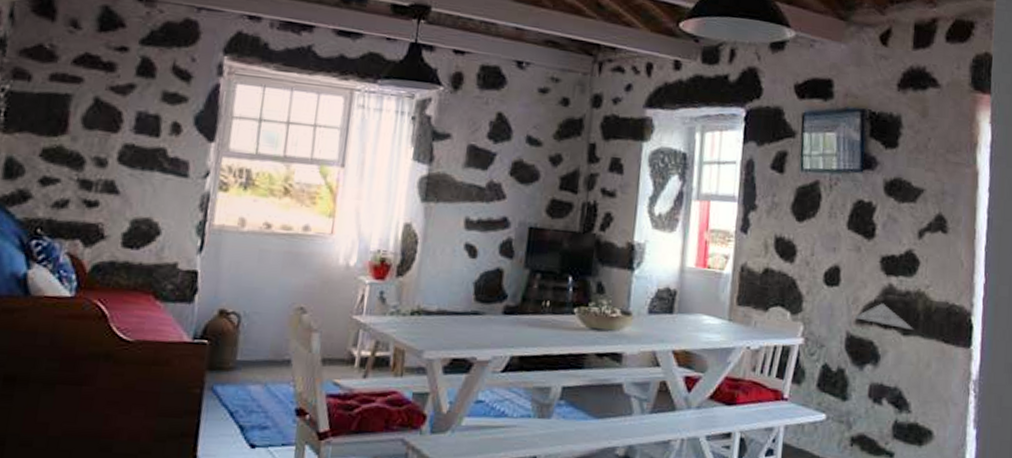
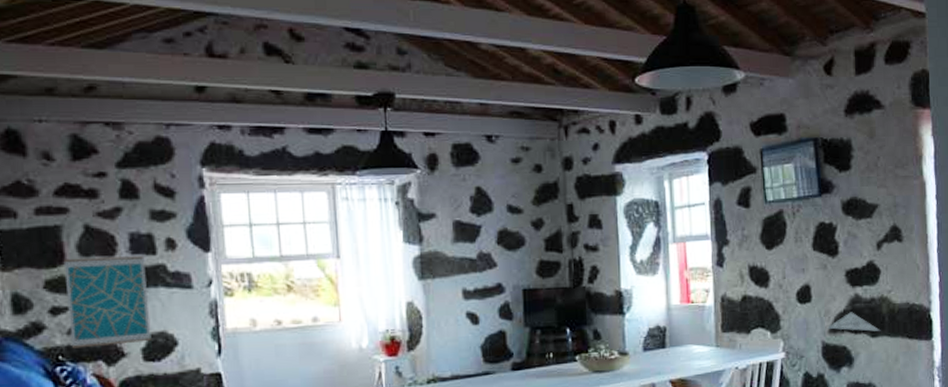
wall art: none [53,129,147,227] -> present [63,256,152,349]

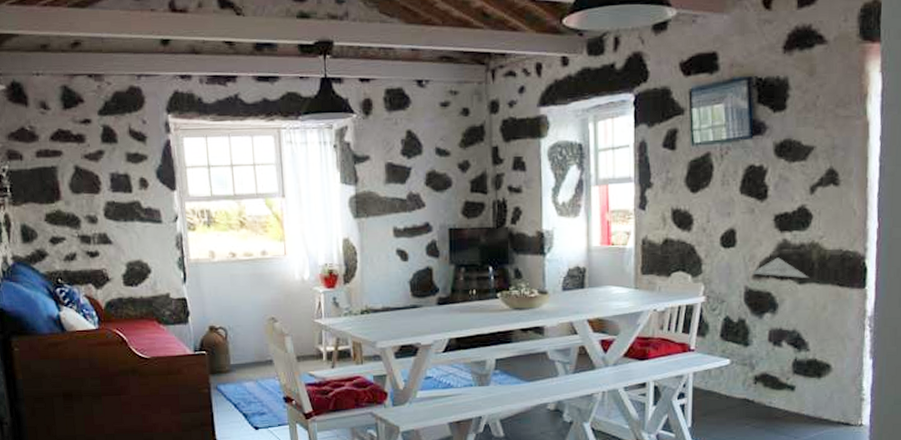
wall art: present [63,256,152,349] -> none [59,194,130,273]

